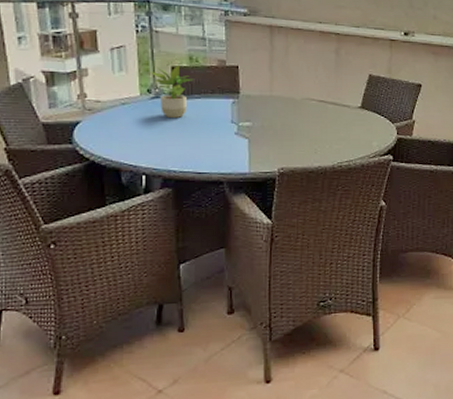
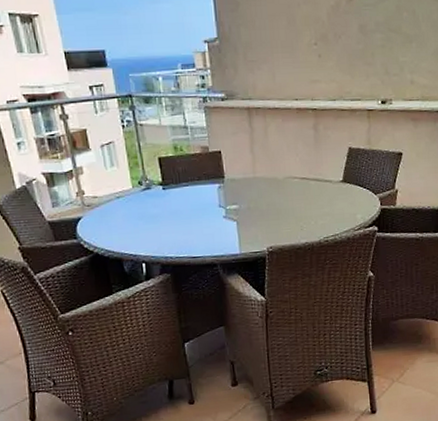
potted plant: present [150,64,192,118] -> none [139,155,179,207]

